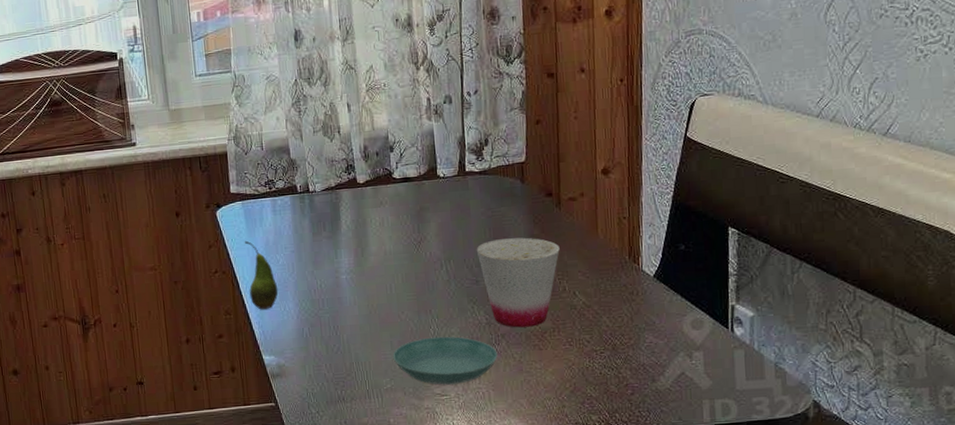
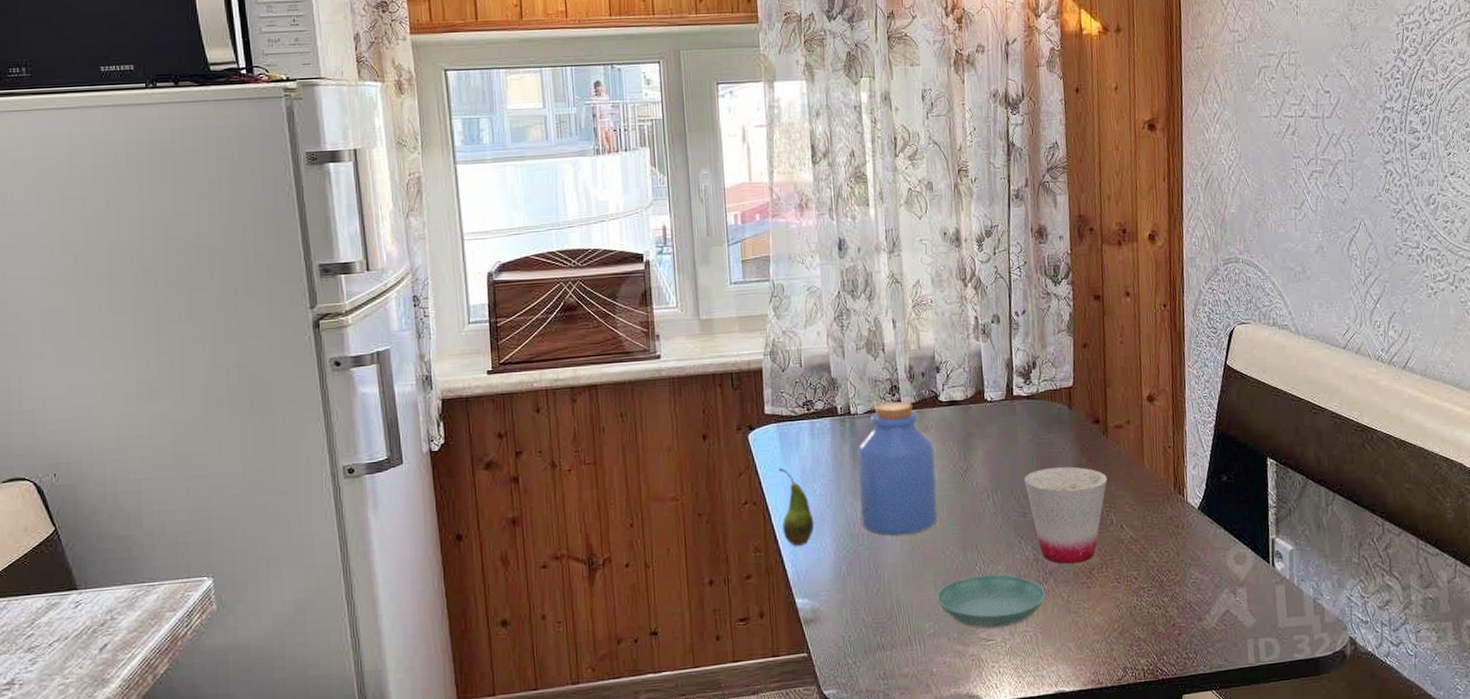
jar: none [316,179,393,301] -> present [857,401,938,536]

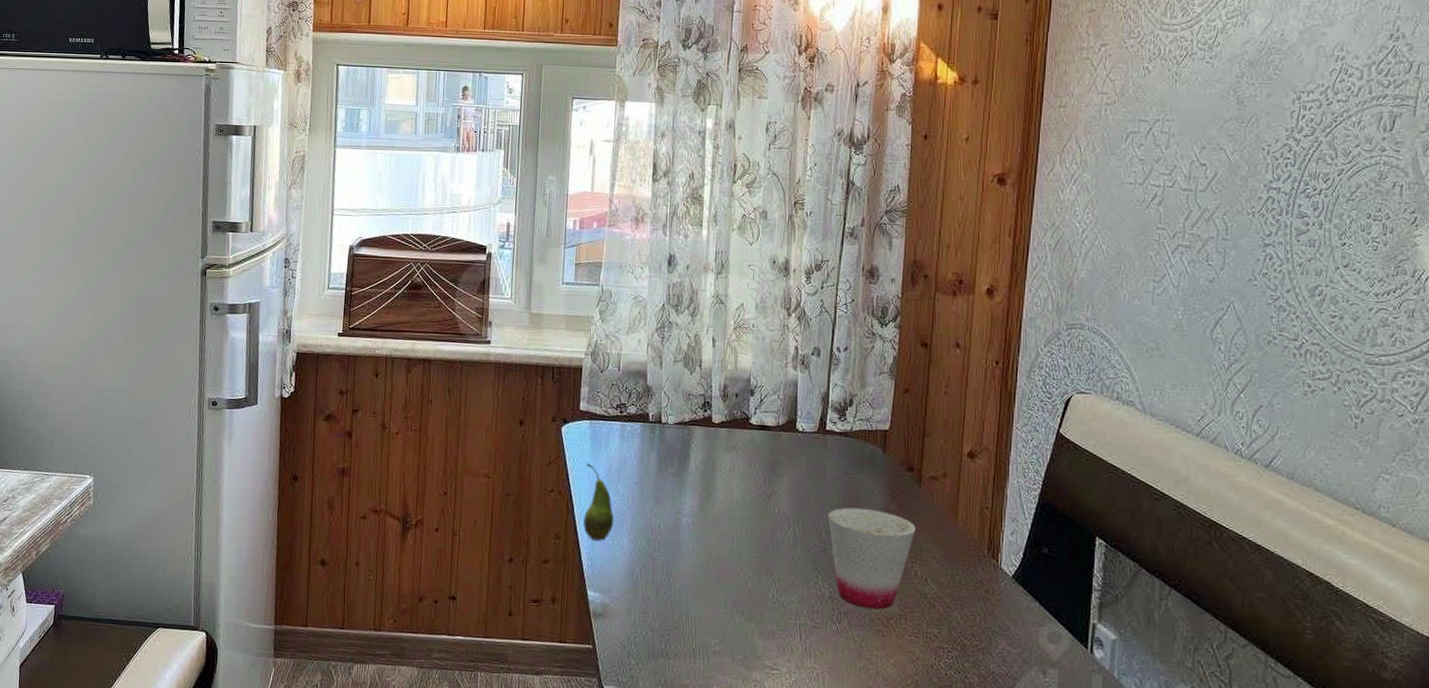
jar: present [857,401,938,536] -> none [659,417,740,549]
saucer: present [936,574,1046,629] -> none [725,602,838,660]

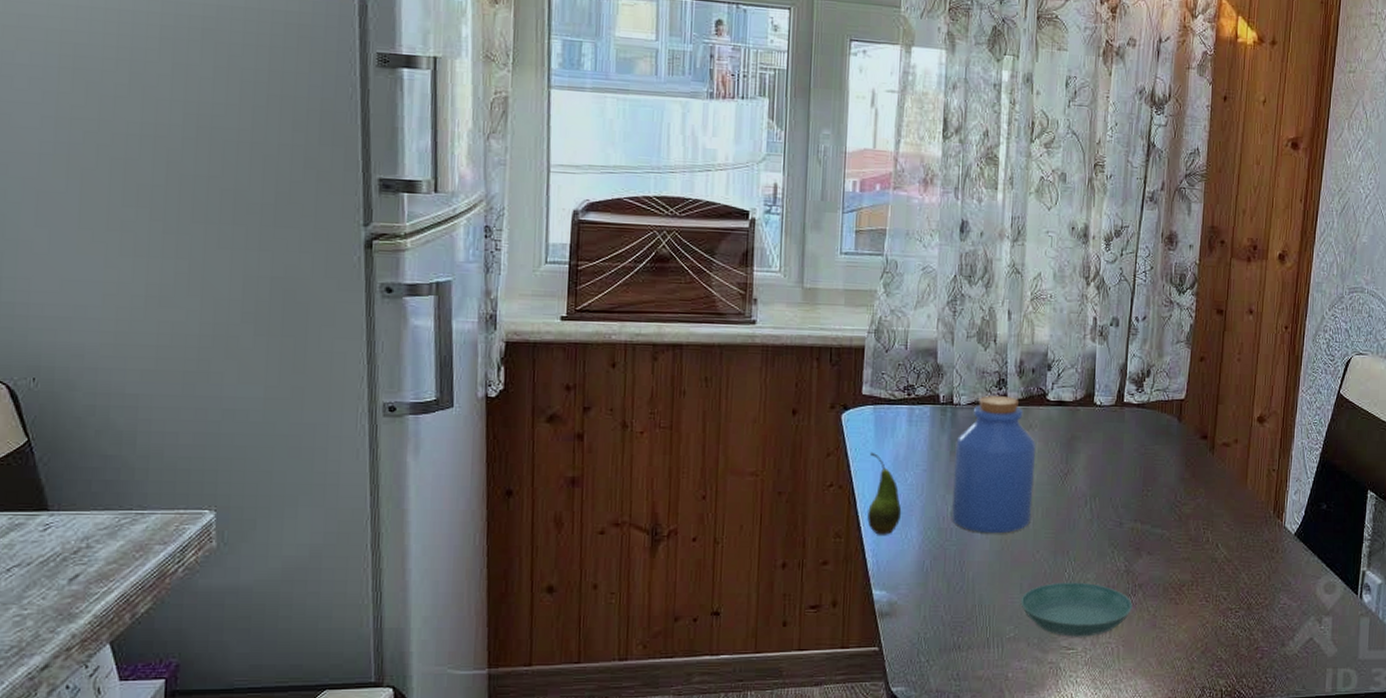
jar: none [659,417,740,549] -> present [951,396,1037,534]
saucer: none [725,602,838,660] -> present [1020,582,1133,637]
cup: present [827,507,916,610] -> none [1124,480,1208,578]

